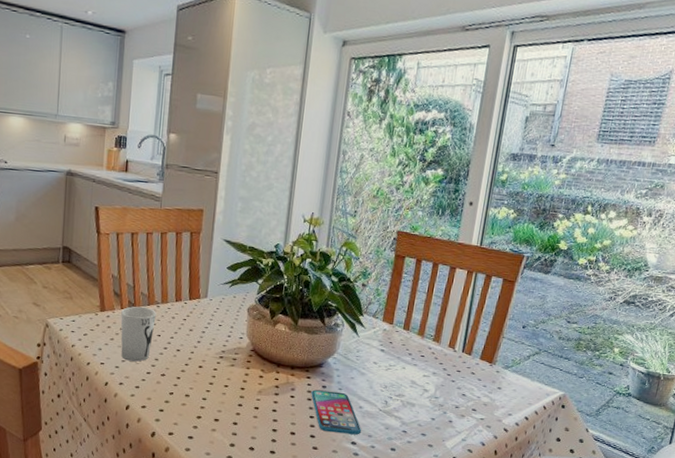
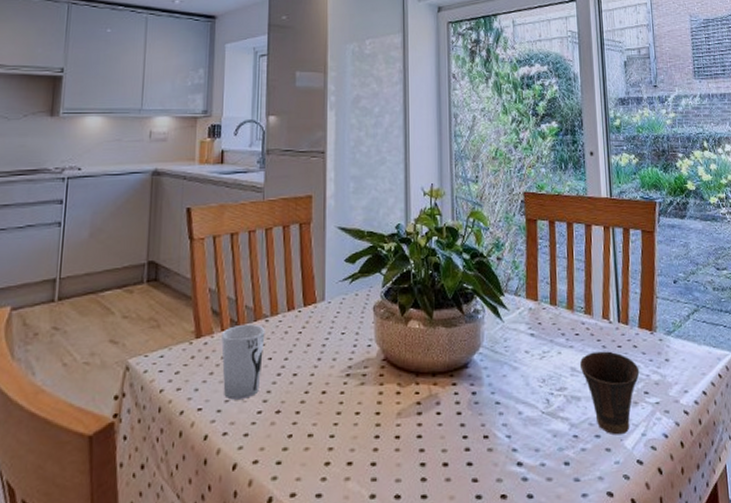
smartphone: present [311,389,362,435] -> none [460,397,527,455]
cup: none [419,372,473,437] -> present [579,351,640,435]

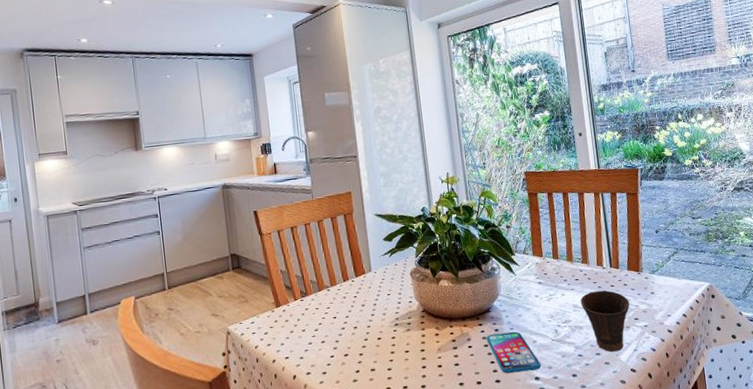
cup: present [221,323,265,400] -> none [295,293,330,349]
smartphone: none [460,397,527,455] -> present [486,331,542,374]

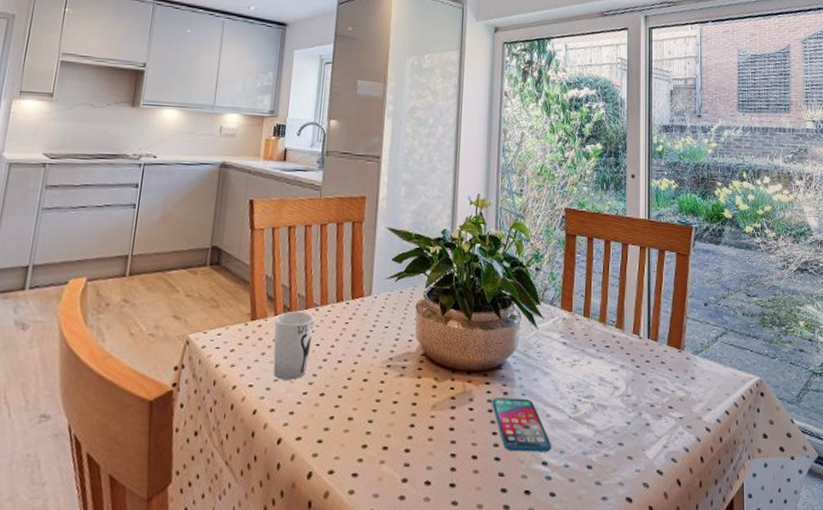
cup: none [295,293,330,349] -> present [273,311,315,380]
cup: present [580,290,630,352] -> none [608,364,665,445]

